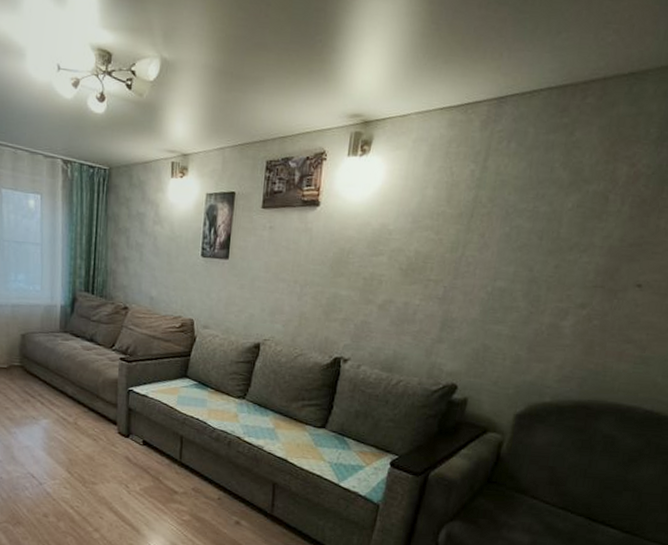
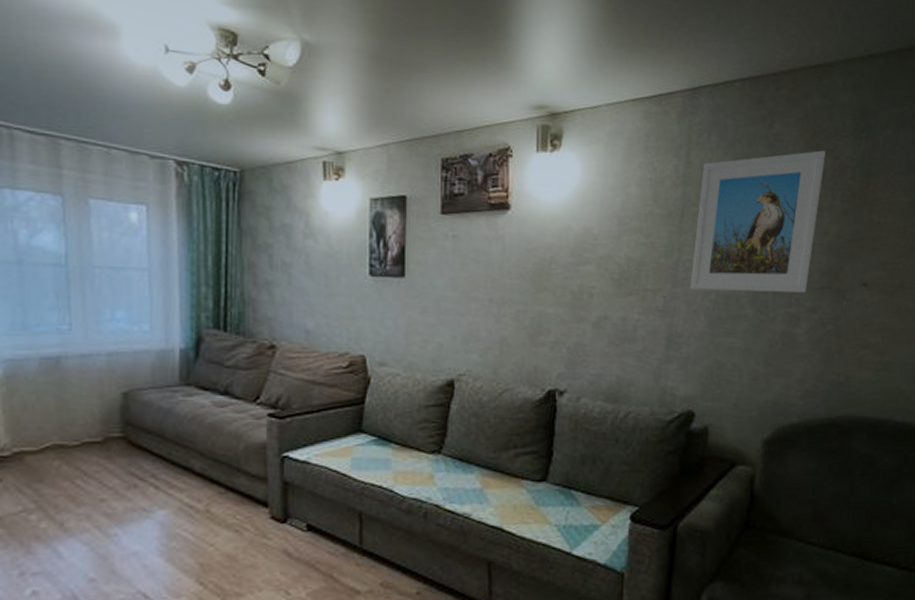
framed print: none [470,158,623,290] -> present [690,150,825,293]

